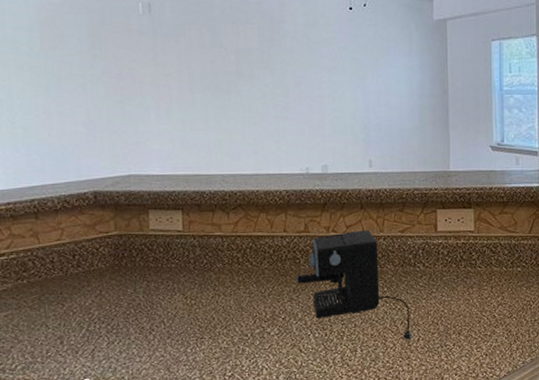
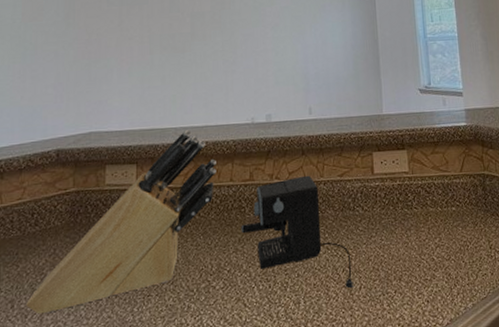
knife block: none [76,178,269,351] -> present [26,130,217,315]

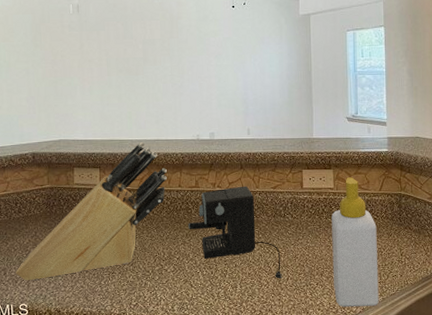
soap bottle: none [408,158,469,319] -> present [331,177,379,307]

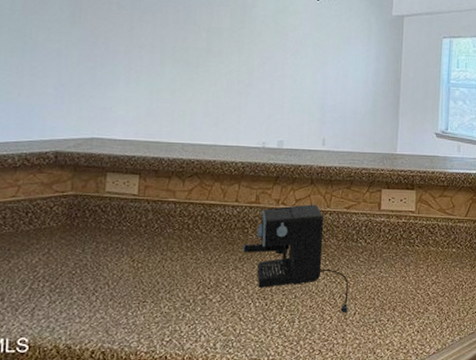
knife block: present [16,142,167,281] -> none [17,147,223,309]
soap bottle: present [331,177,379,307] -> none [406,200,459,348]

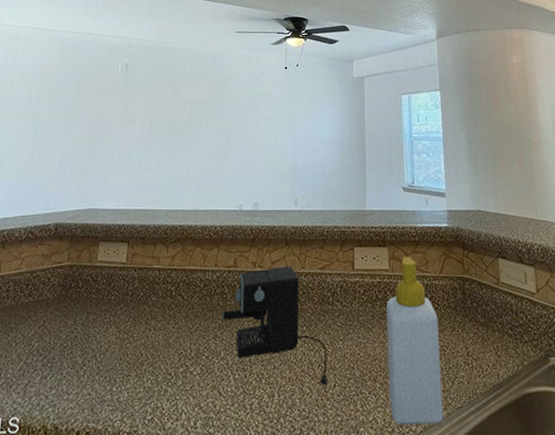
soap bottle: none [406,200,459,348] -> present [386,257,443,425]

